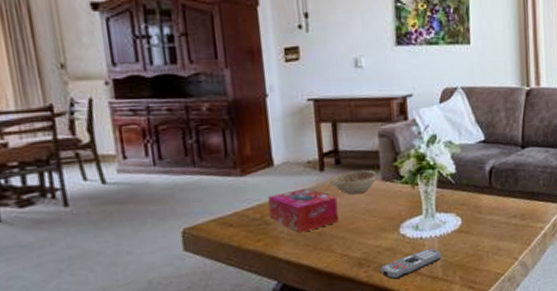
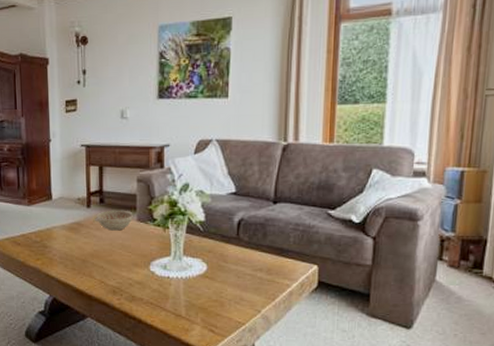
tissue box: present [268,189,339,233] -> none [47,221,100,258]
remote control: present [380,248,442,280] -> none [131,288,186,311]

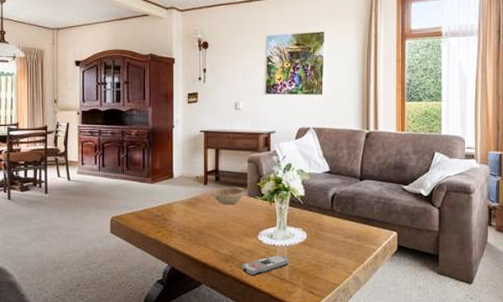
remote control: none [131,288,186,311] -> present [241,255,290,277]

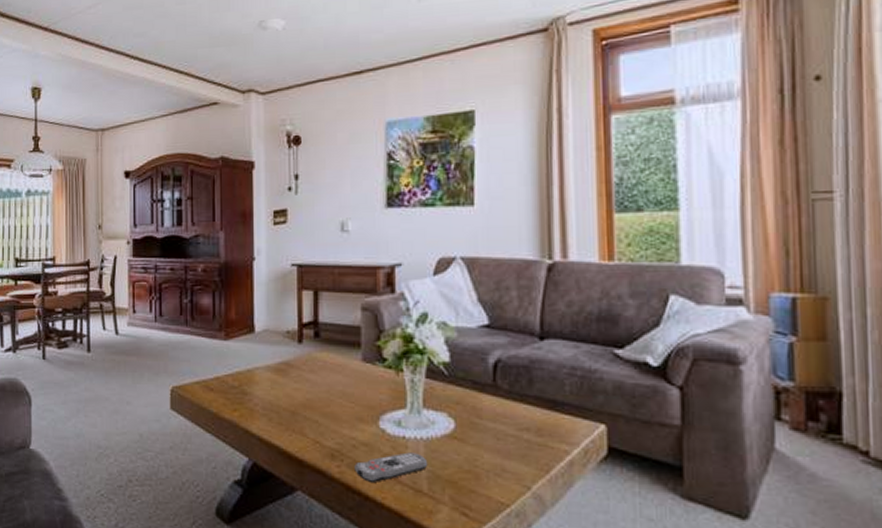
decorative bowl: present [210,187,244,205] -> none [307,347,357,374]

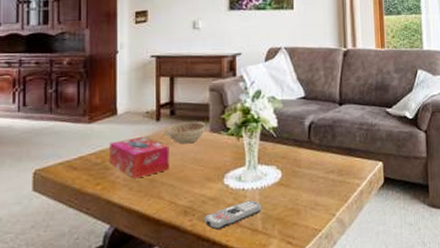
tissue box: none [247,360,314,409] -> present [110,137,169,179]
decorative bowl: none [307,347,357,374] -> present [164,122,206,144]

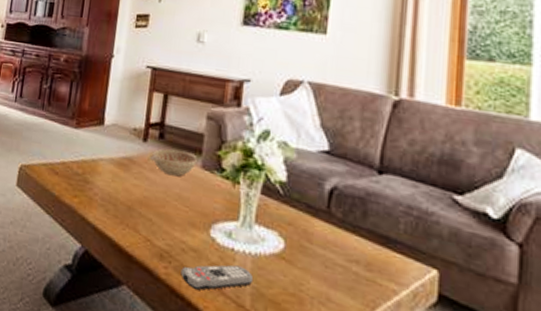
tissue box: present [110,137,169,179] -> none [90,154,153,202]

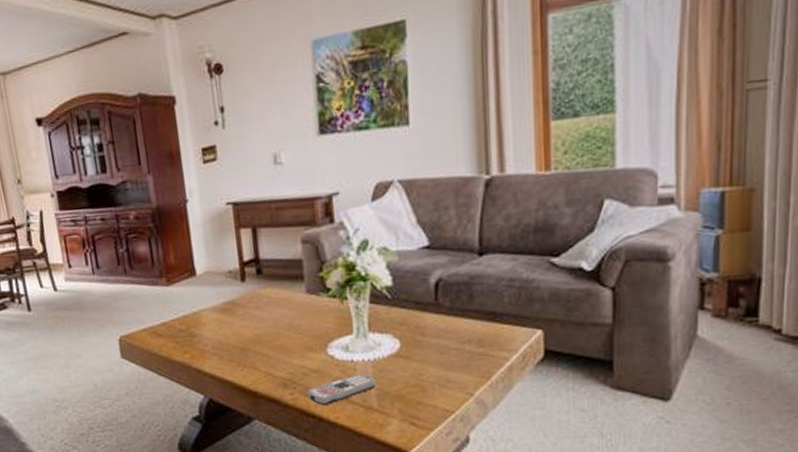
decorative bowl: present [149,149,197,177] -> none [251,281,301,308]

